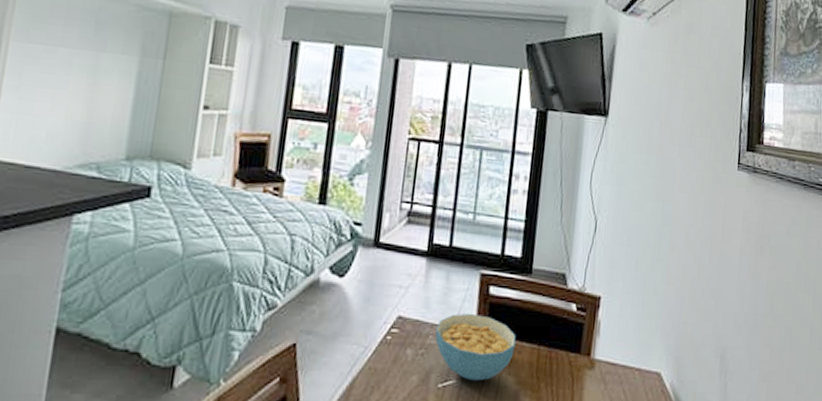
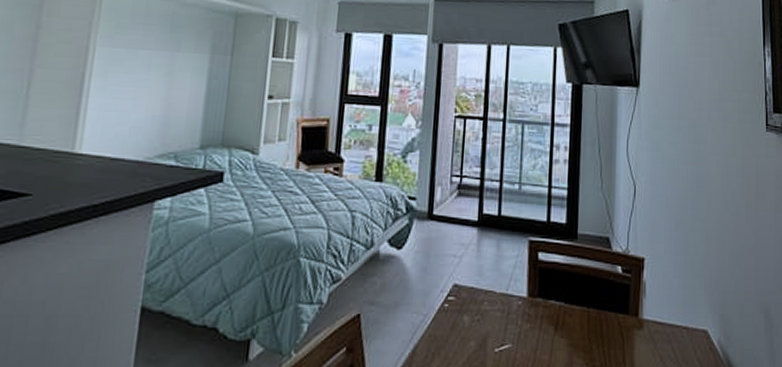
cereal bowl: present [435,313,516,381] -> none [489,279,566,345]

